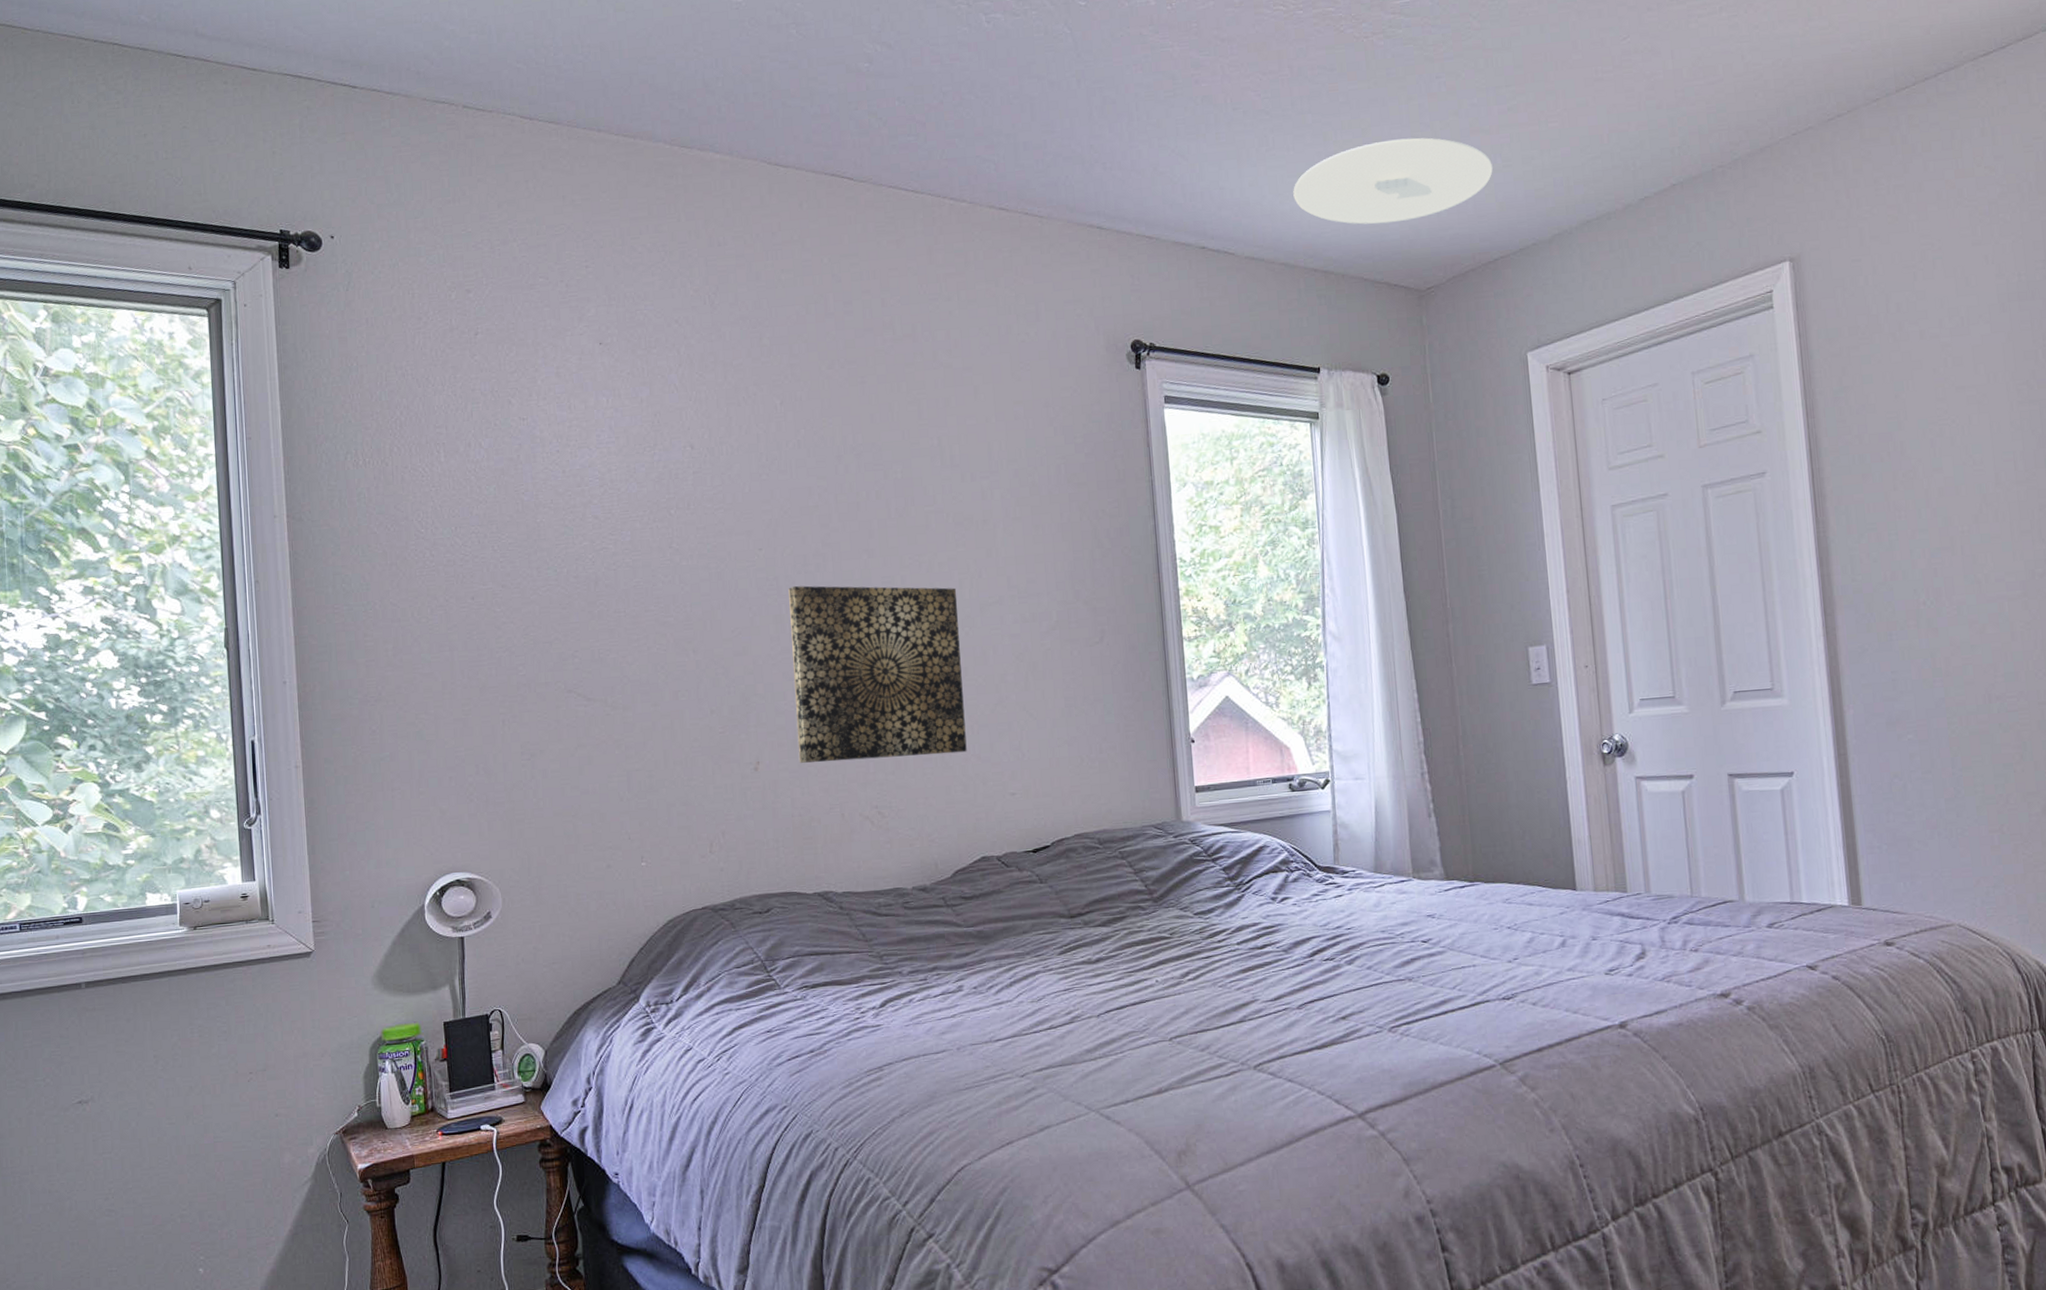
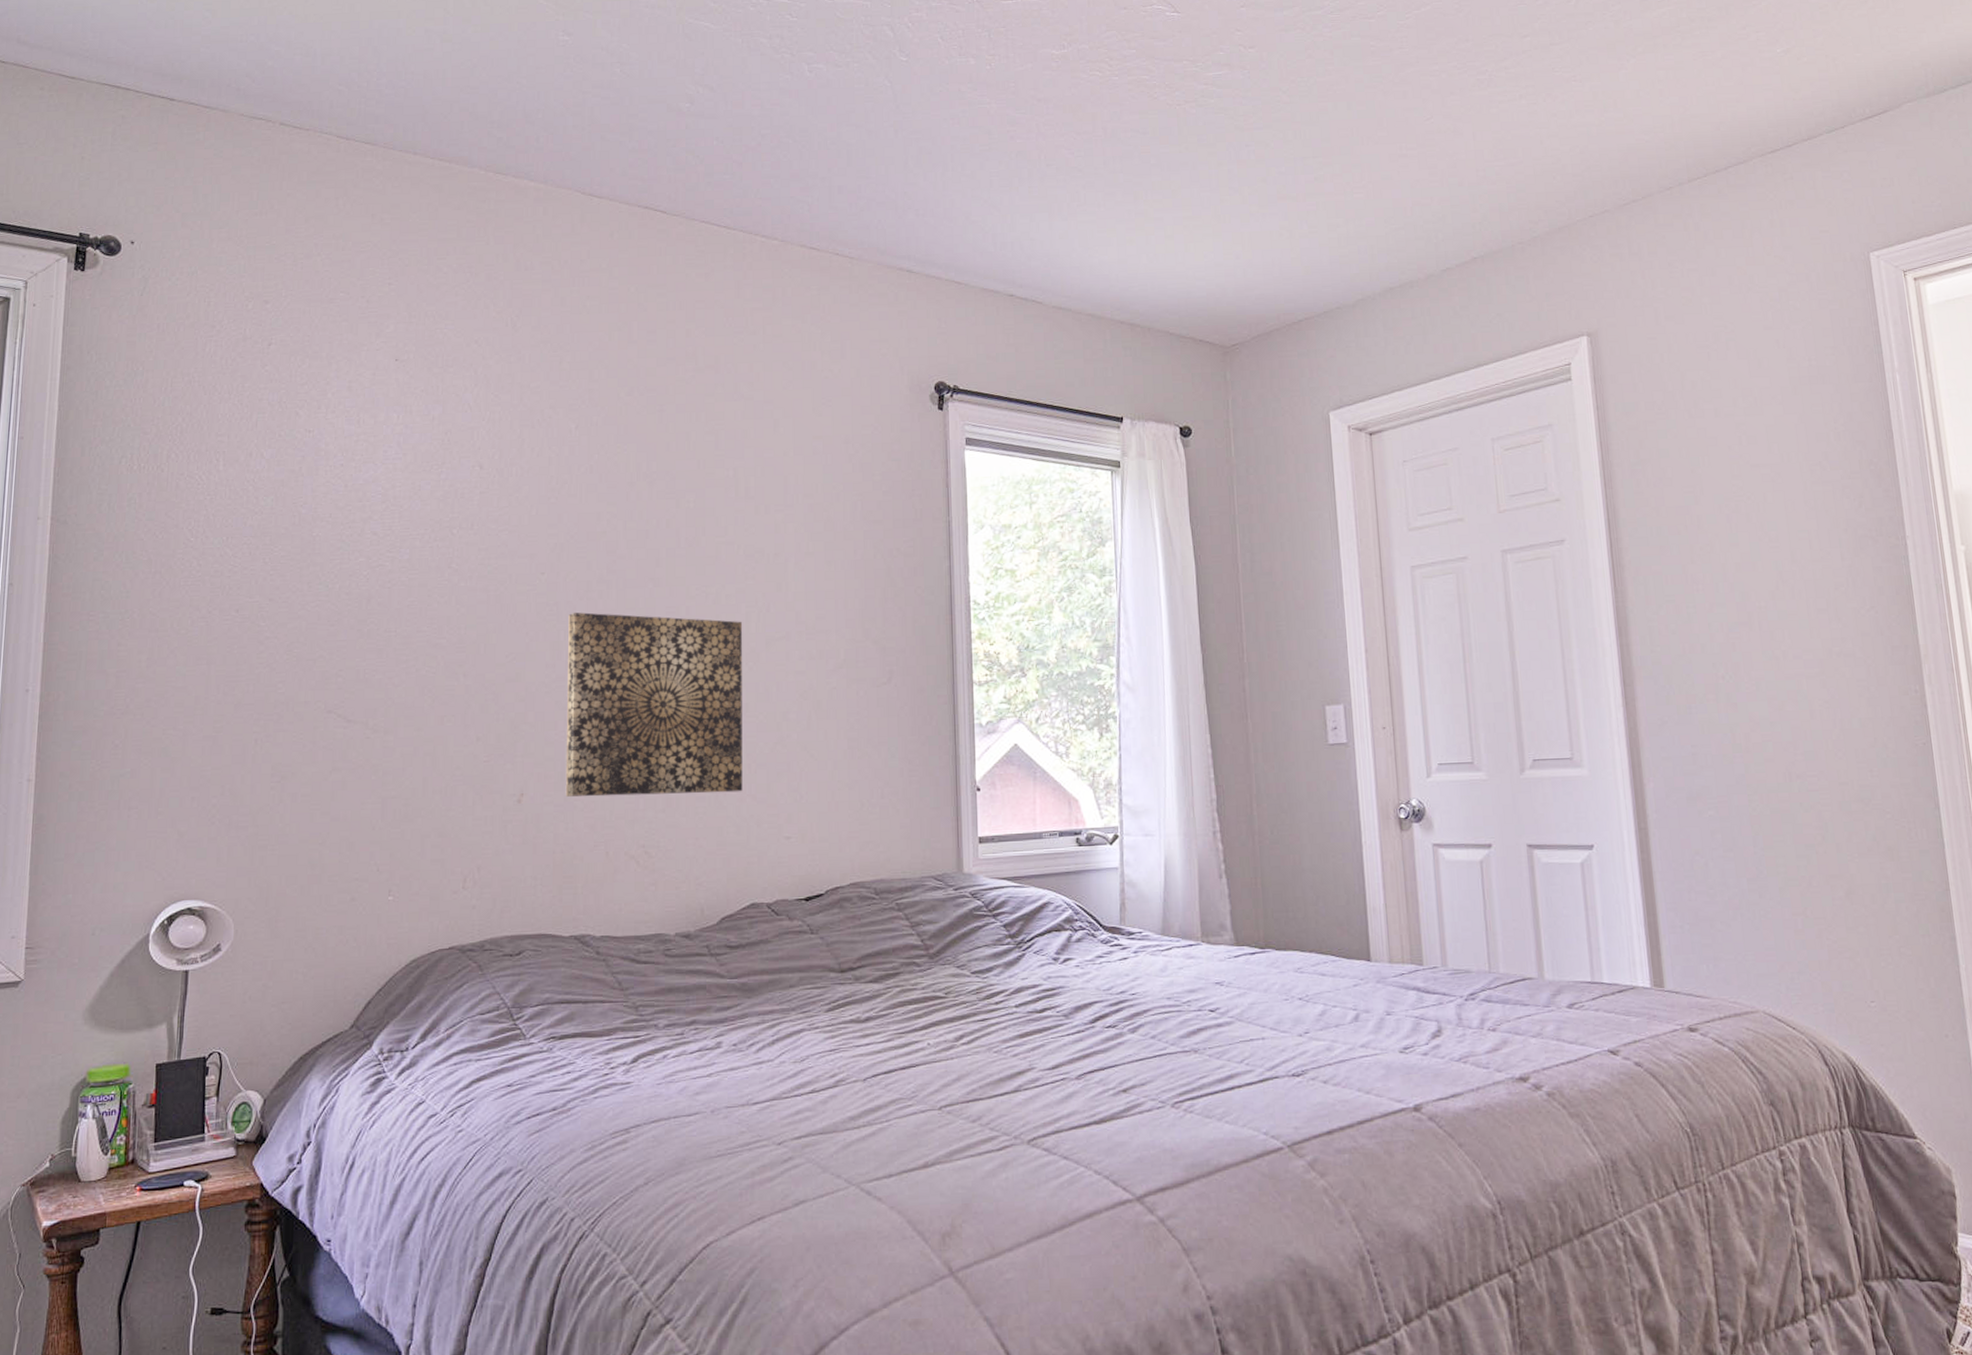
ceiling light: present [1293,137,1493,225] -> none [1102,201,1299,281]

